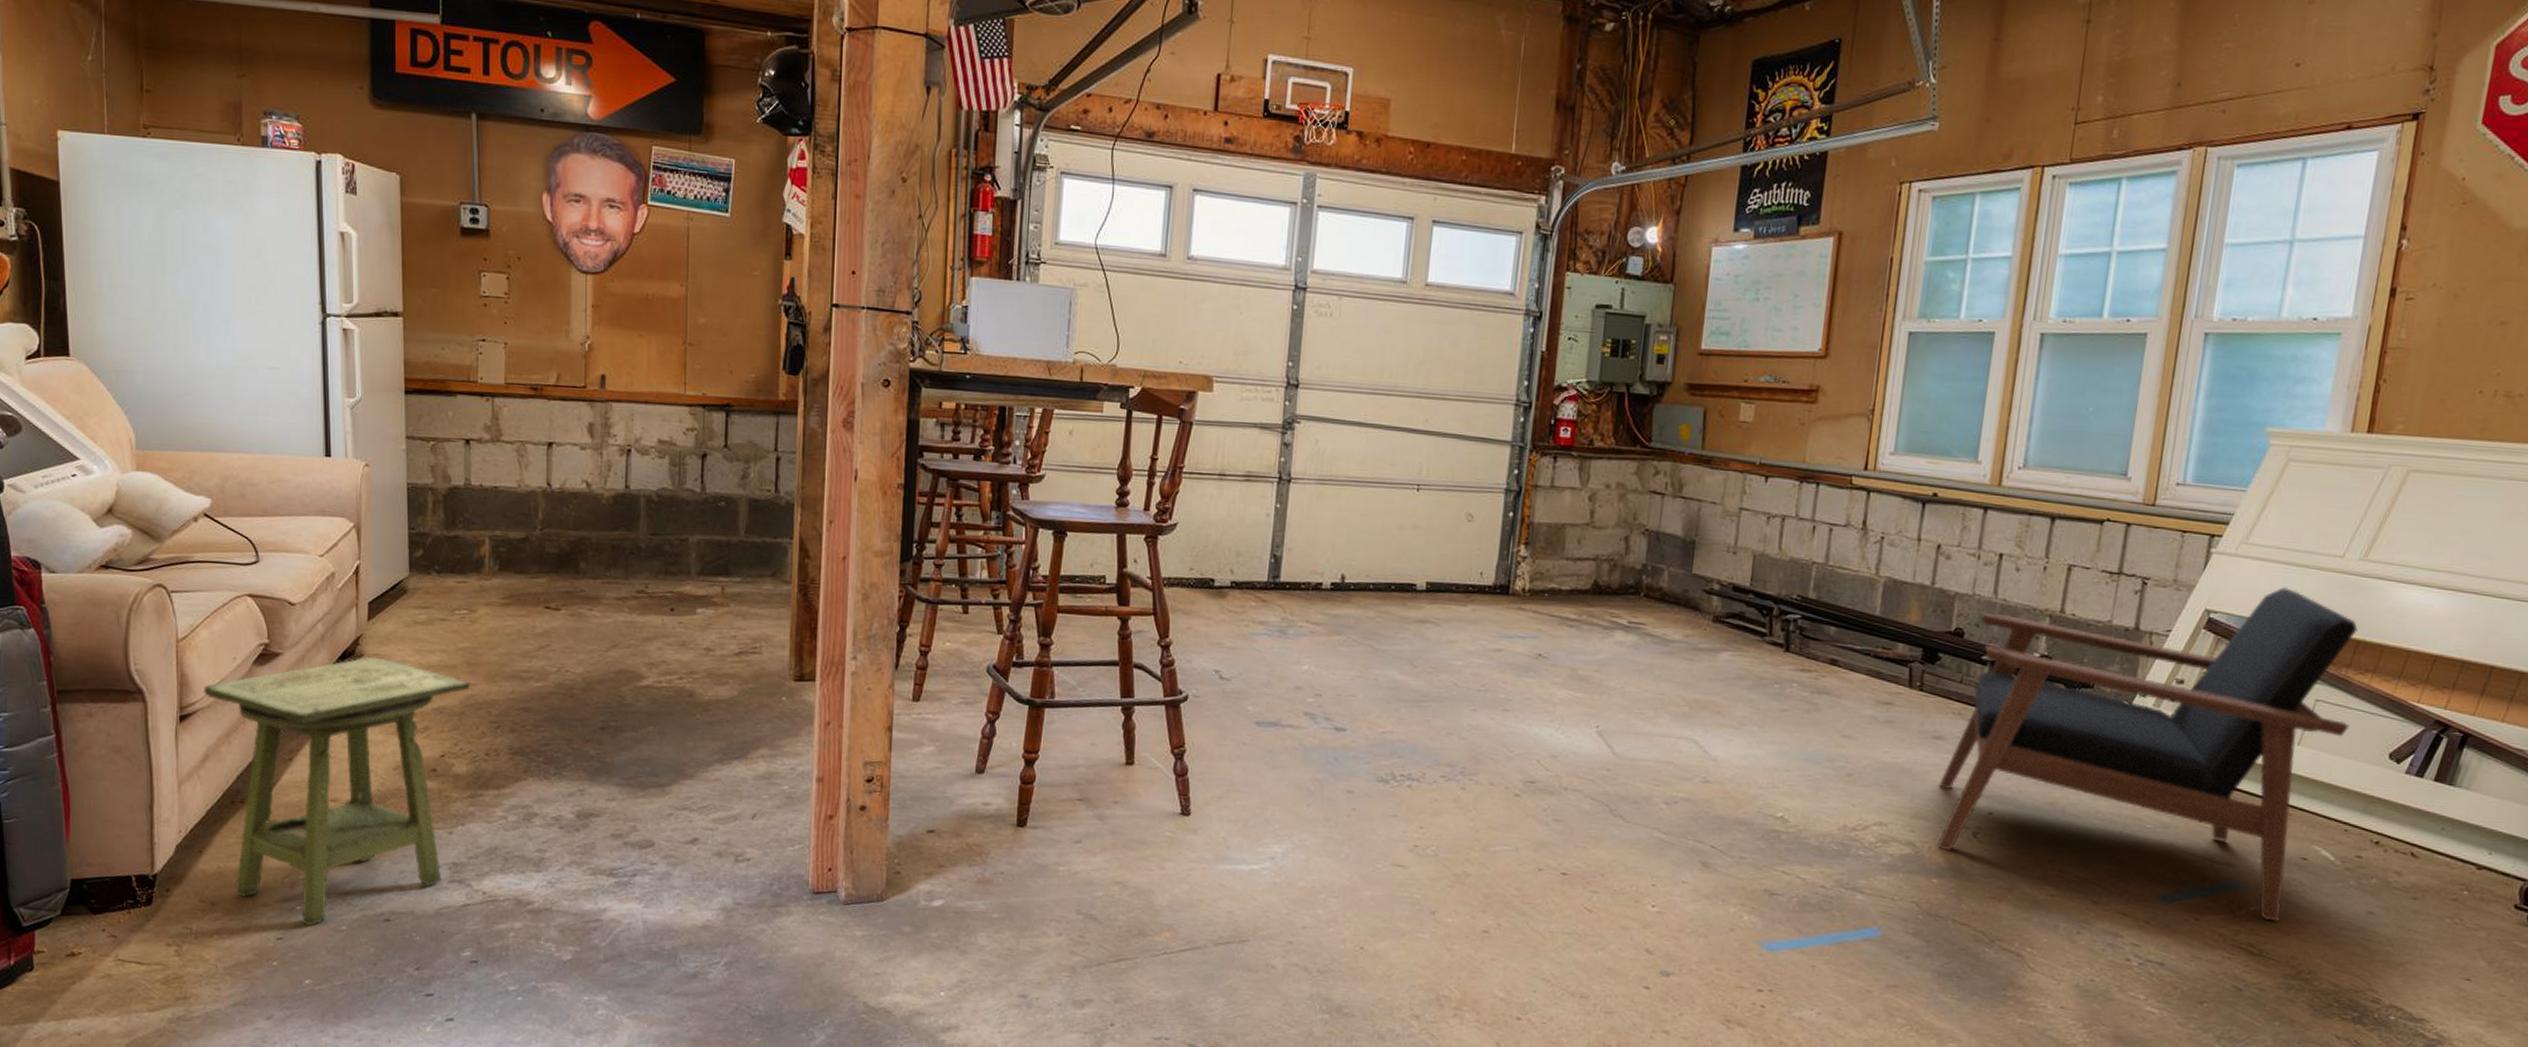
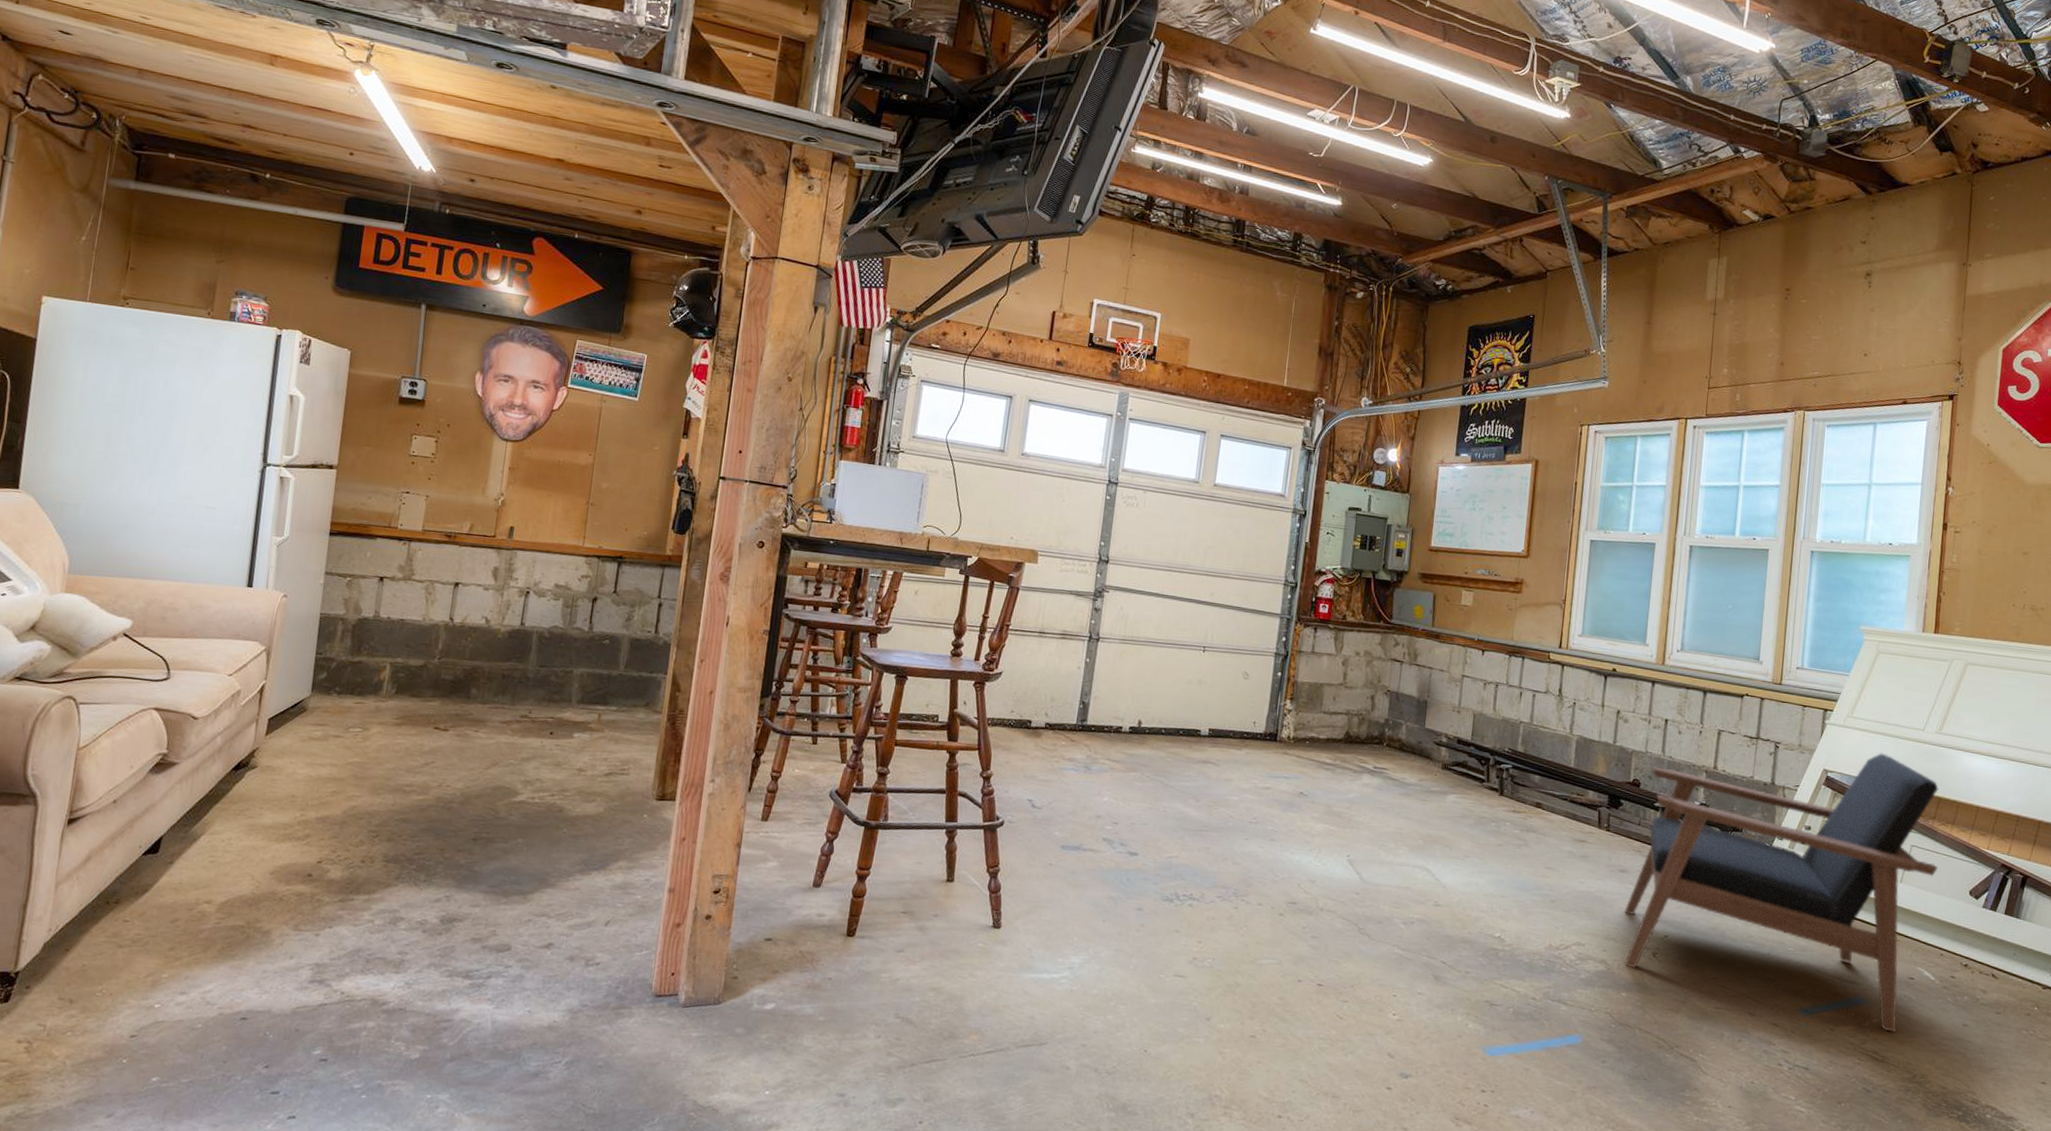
side table: present [204,656,471,927] -> none [95,768,356,1024]

